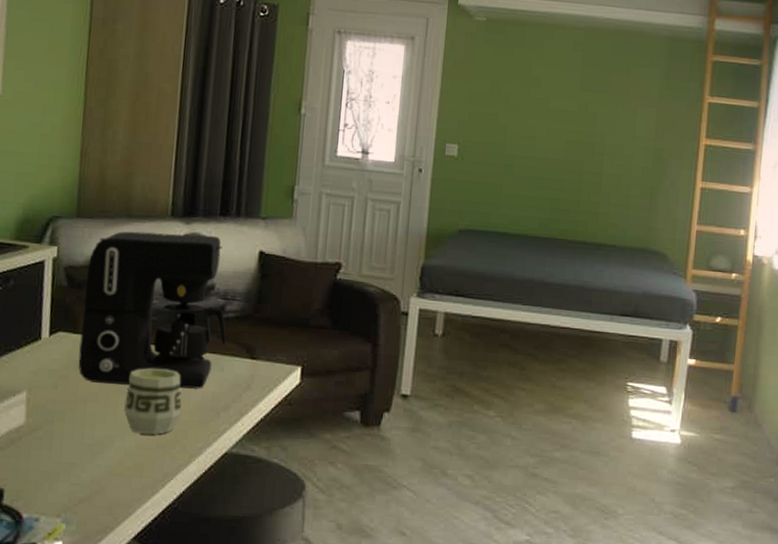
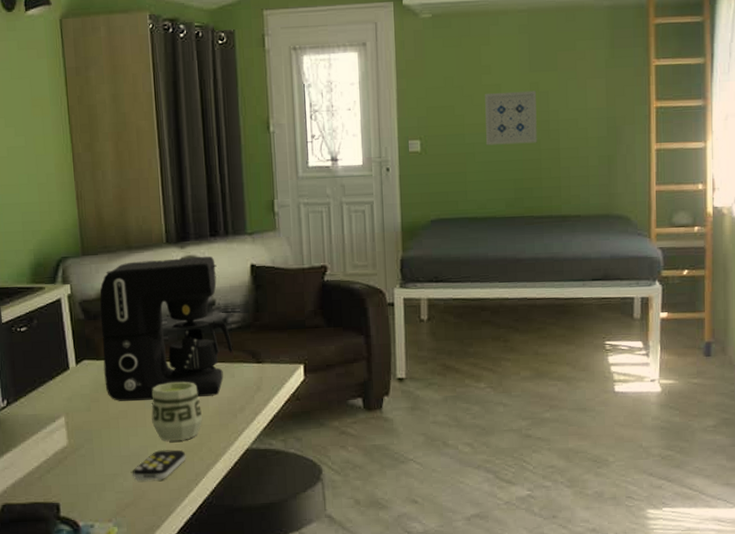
remote control: none [92,441,157,477] -> present [132,449,186,481]
wall art: none [526,106,584,164] -> present [485,90,537,145]

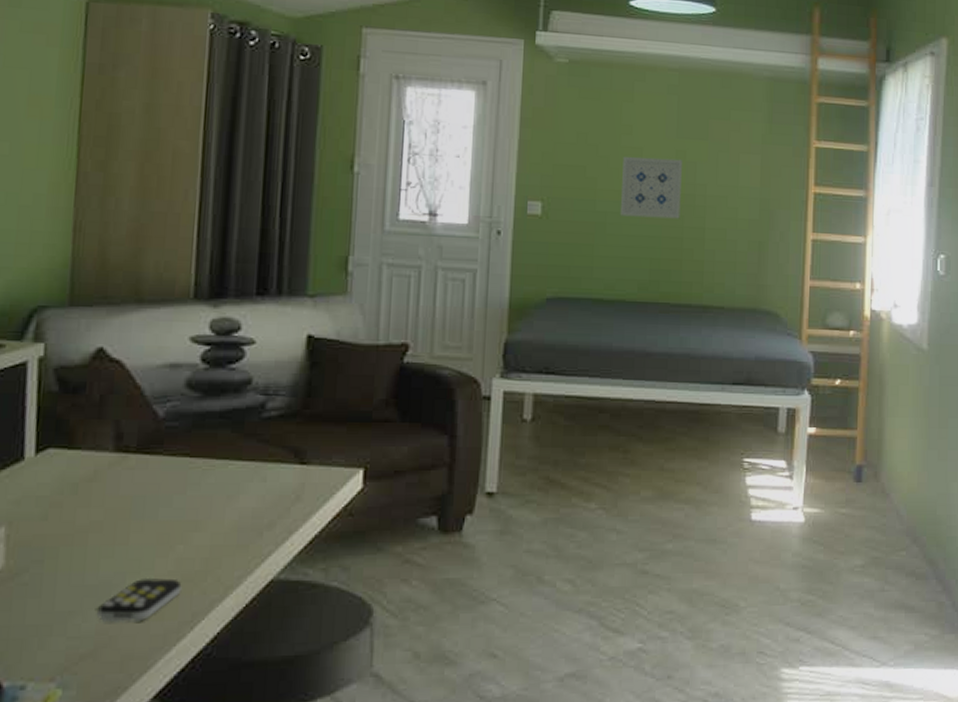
coffee maker: present [99,256,233,401] -> none [75,319,269,508]
cup: present [151,381,203,441] -> none [138,484,214,566]

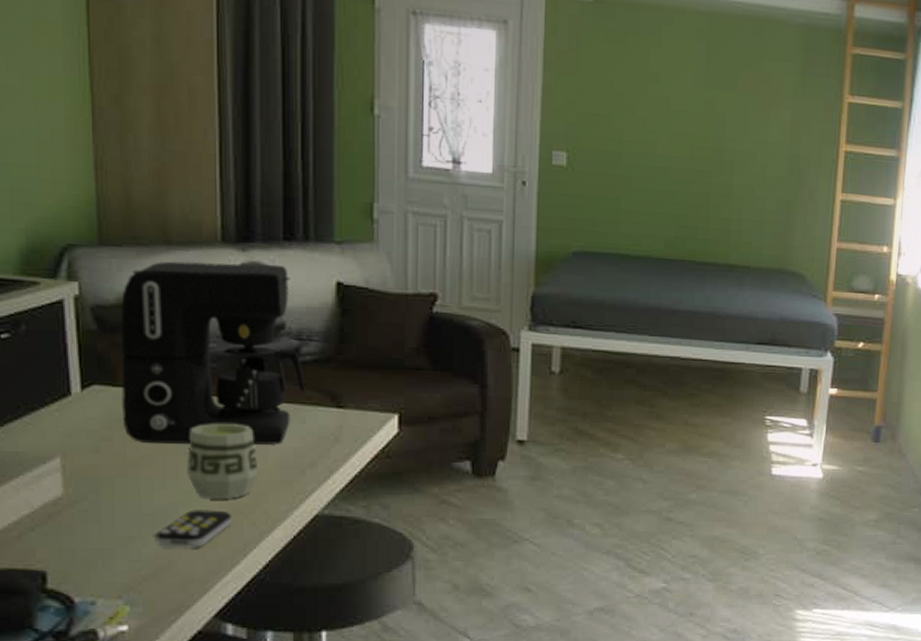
coffee maker: none [75,319,269,508] -> present [120,261,306,445]
cup: none [138,484,214,566] -> present [187,423,259,499]
wall art: present [619,156,682,219] -> none [646,106,710,175]

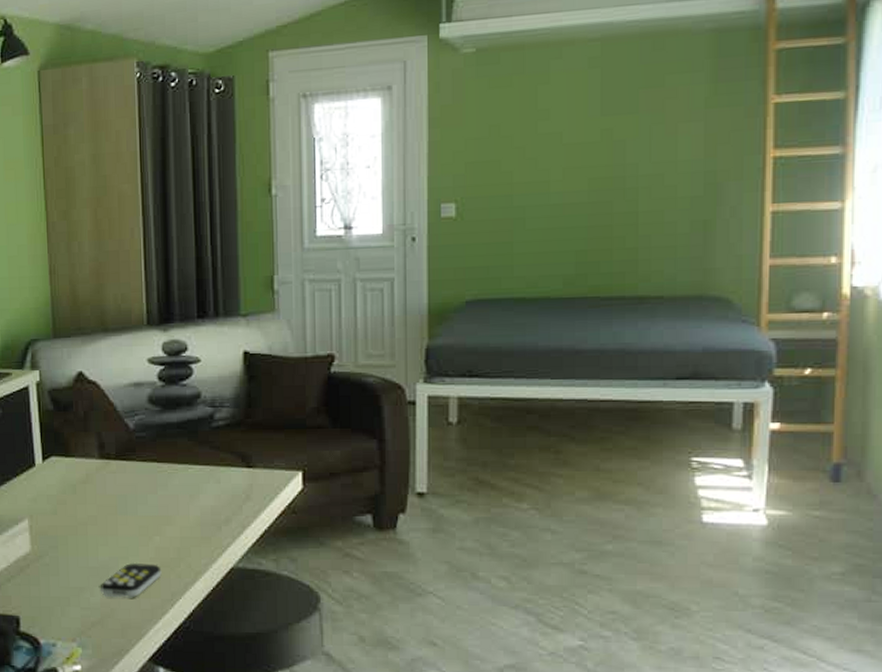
coffee maker: present [120,261,306,445] -> none [71,340,220,505]
cup: present [187,423,259,499] -> none [124,485,182,553]

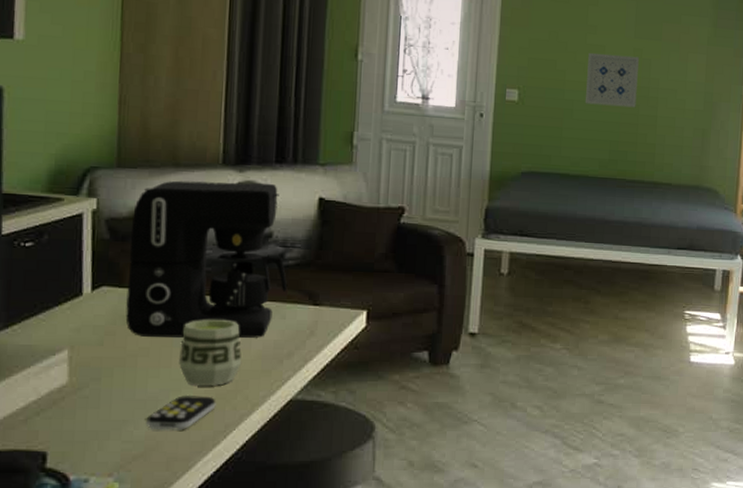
coffee maker: none [71,340,220,505] -> present [125,180,288,338]
cup: none [124,485,182,553] -> present [179,319,242,386]
wall art: none [539,139,608,209] -> present [584,52,639,108]

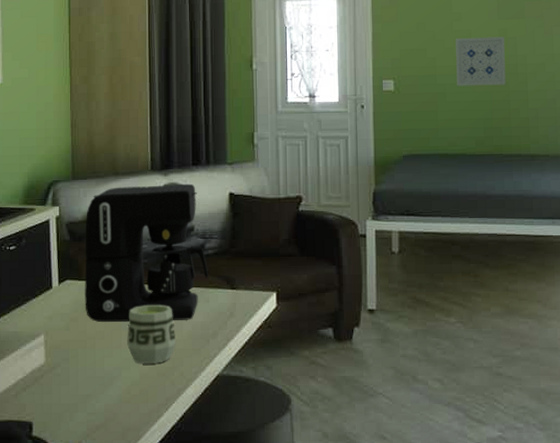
remote control: present [145,394,216,430] -> none [104,372,158,404]

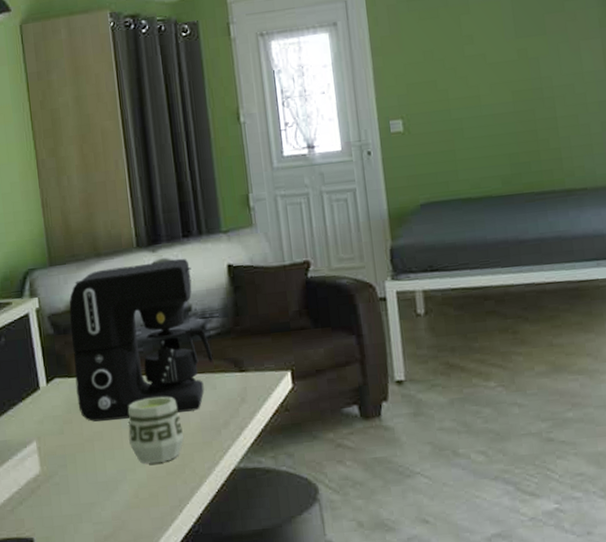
wall art: present [455,36,506,86] -> none [469,57,531,120]

